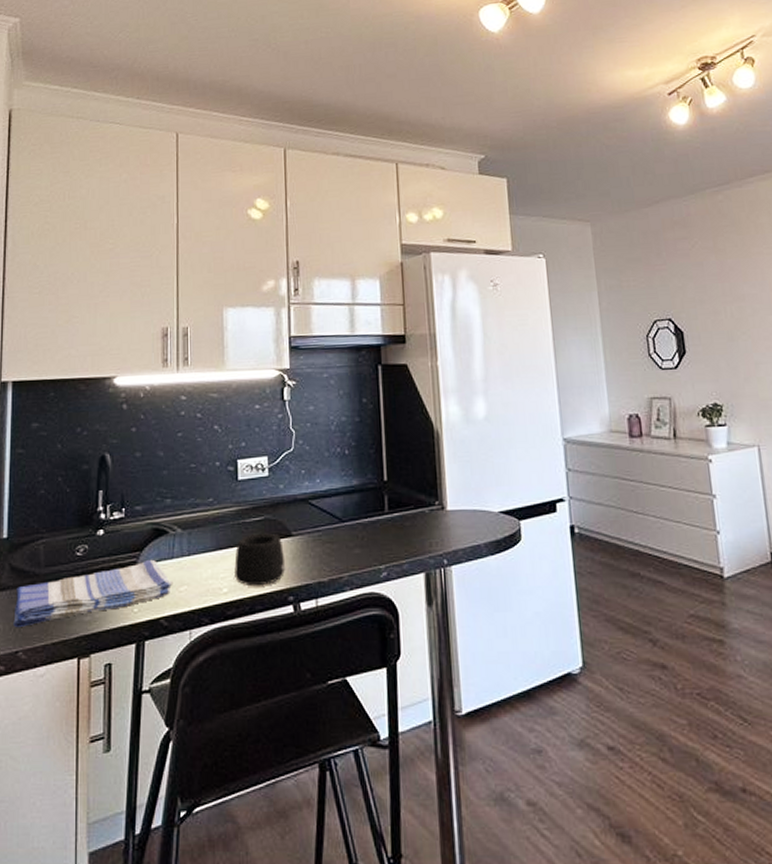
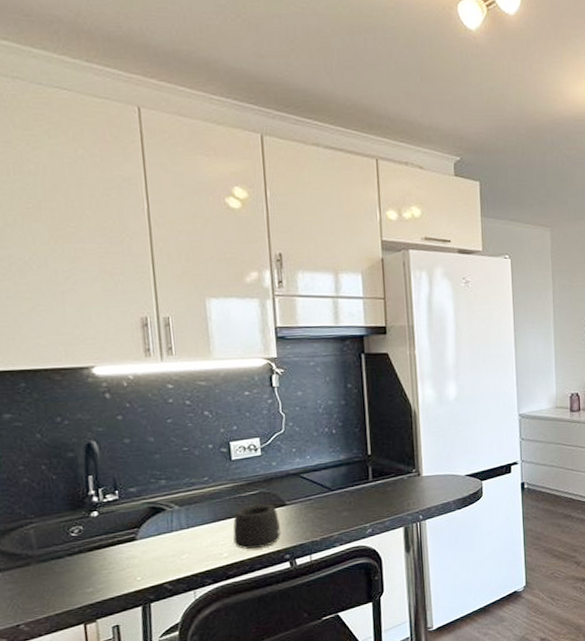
dish towel: present [13,559,173,627] -> none [9,534,174,604]

